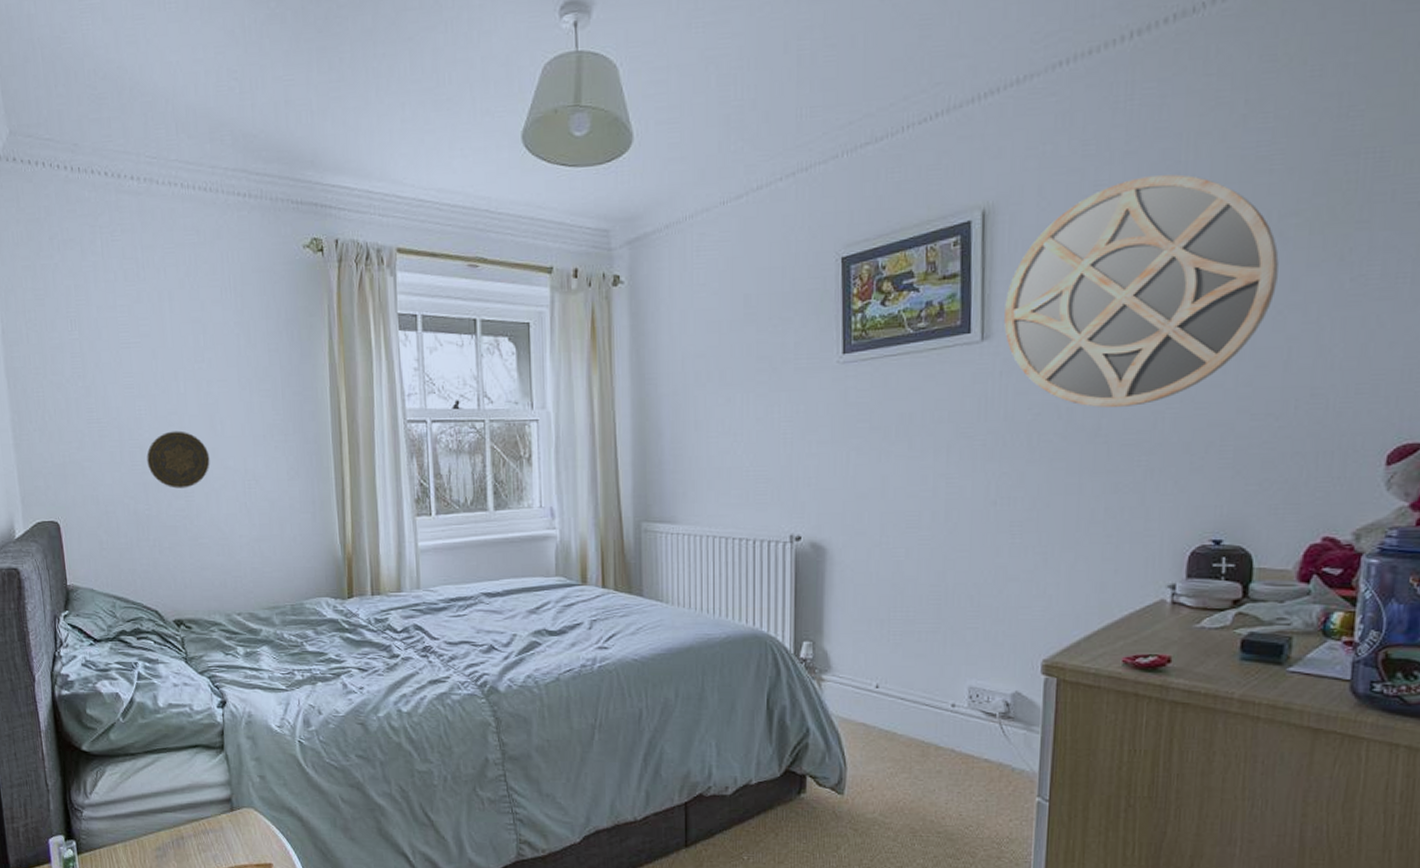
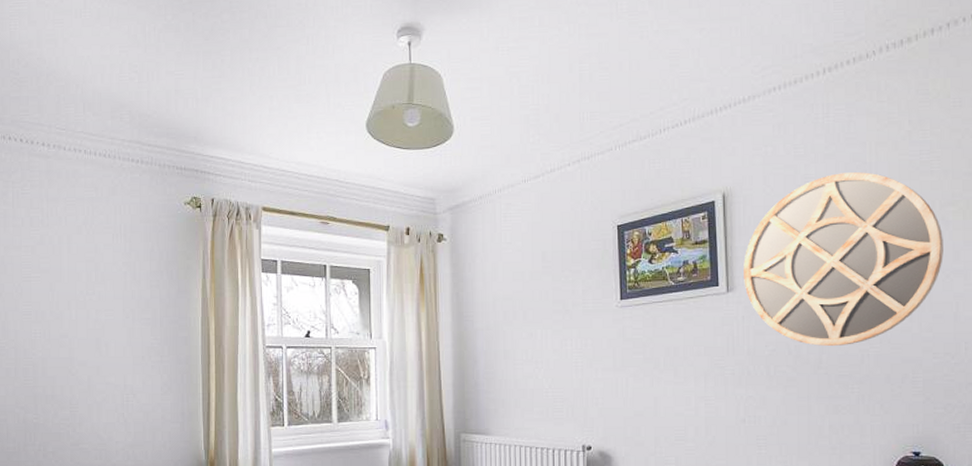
decorative plate: present [146,430,210,489] -> none [38,351,94,401]

